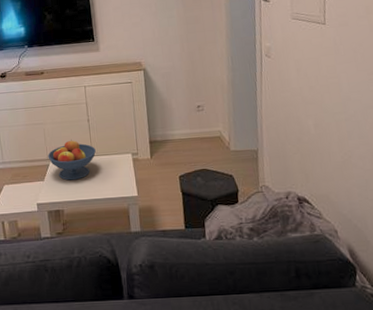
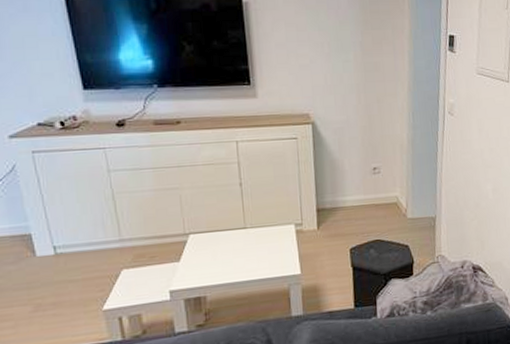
fruit bowl: present [48,140,96,181] -> none [185,209,250,260]

